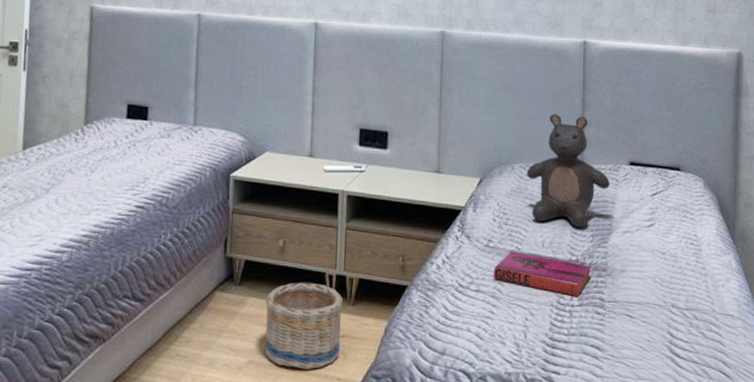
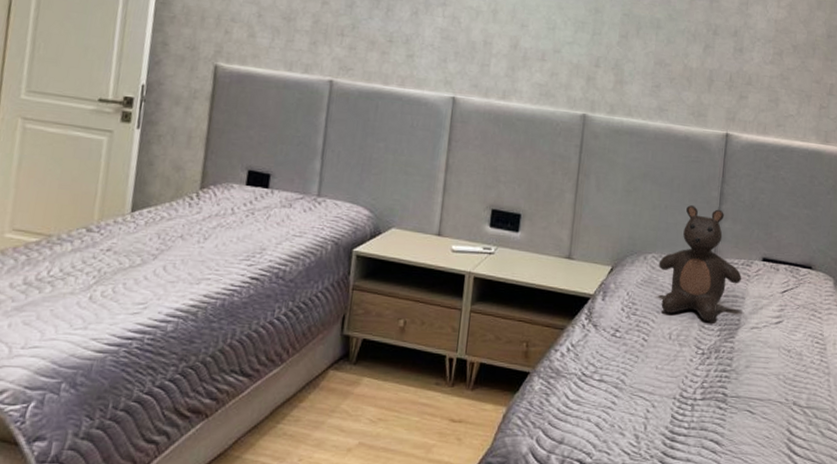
basket: present [264,282,343,369] -> none [376,364,462,454]
hardback book: present [493,251,591,296] -> none [617,342,717,390]

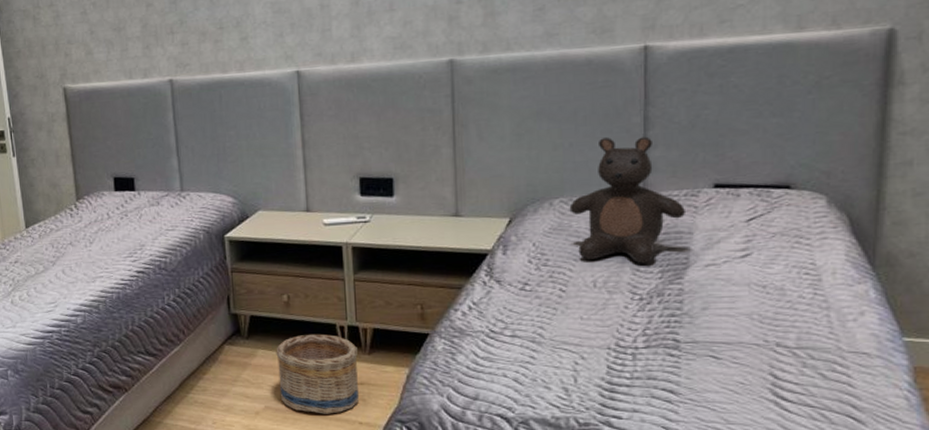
basket: none [376,364,462,454] -> present [276,333,359,414]

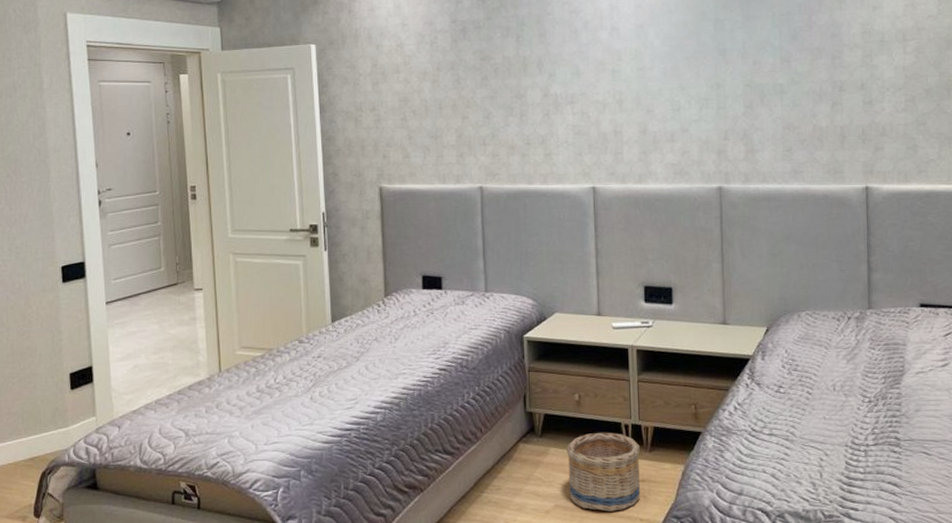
teddy bear: present [569,136,685,264] -> none [813,261,900,371]

